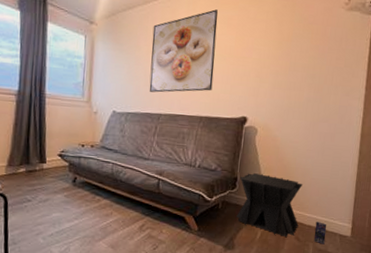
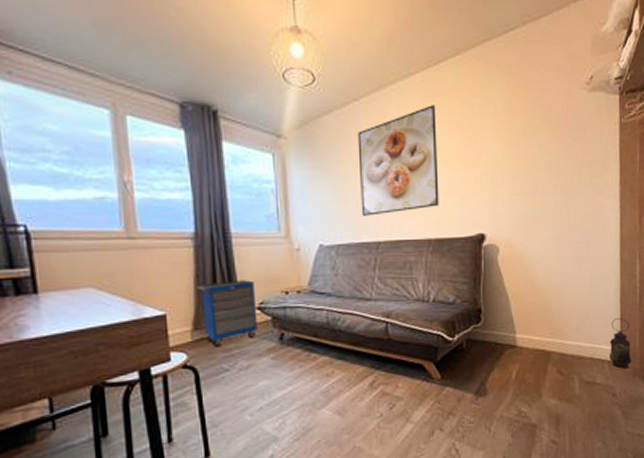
cabinet: none [15,131,59,181] -> present [197,280,258,346]
side table: present [236,173,327,245] -> none [484,300,593,375]
lantern: none [341,200,361,243] -> present [609,318,632,369]

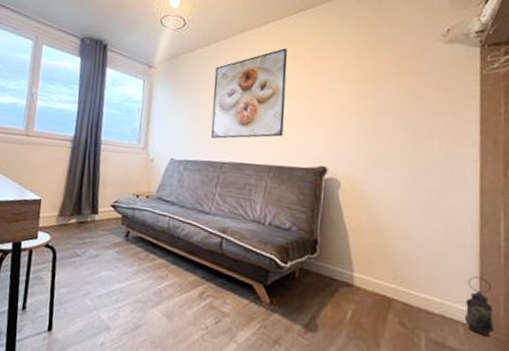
cabinet: present [197,280,258,346] -> none [67,179,113,233]

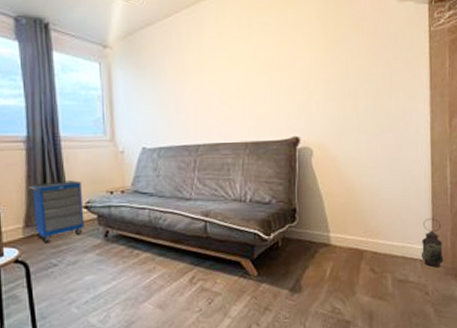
cabinet: none [67,179,113,233] -> present [29,180,85,242]
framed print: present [210,48,288,139] -> none [178,16,255,120]

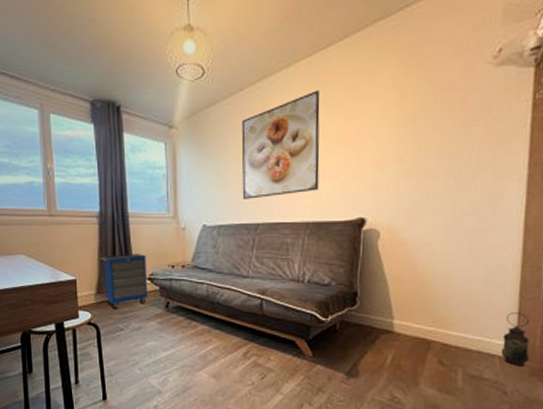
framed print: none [178,16,255,120] -> present [241,91,320,199]

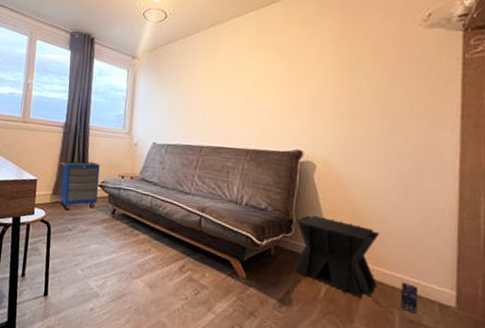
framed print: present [241,91,320,199] -> none [190,37,265,124]
side table: none [359,286,481,369] -> present [293,215,419,314]
lantern: present [500,312,530,367] -> none [440,258,472,318]

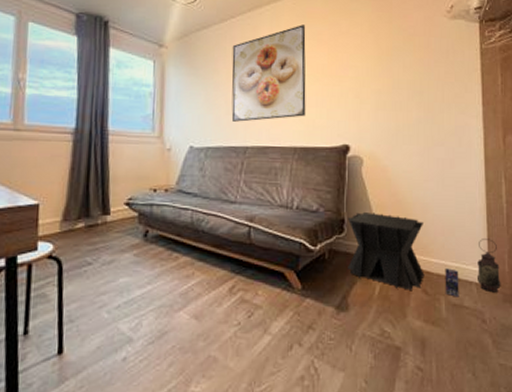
cabinet: present [60,161,100,210] -> none [71,175,125,238]
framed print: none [190,37,265,124] -> present [231,25,306,122]
lantern: none [440,258,472,318] -> present [476,239,501,293]

